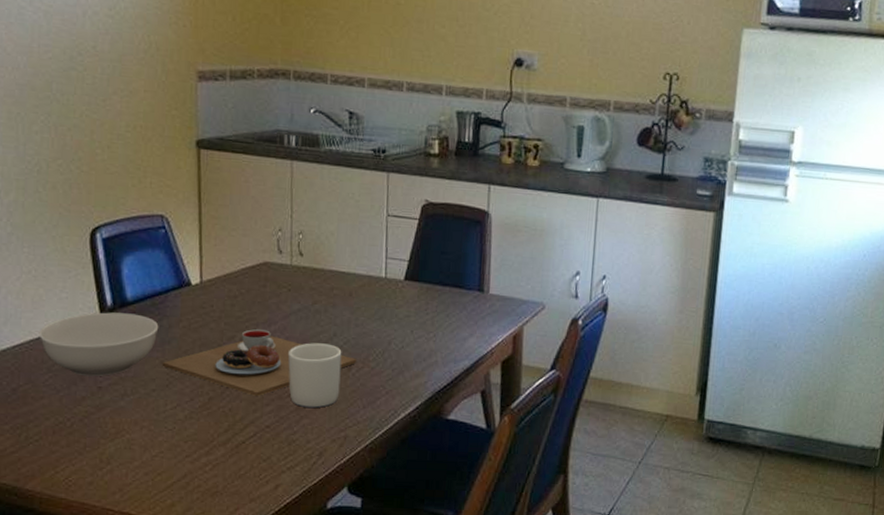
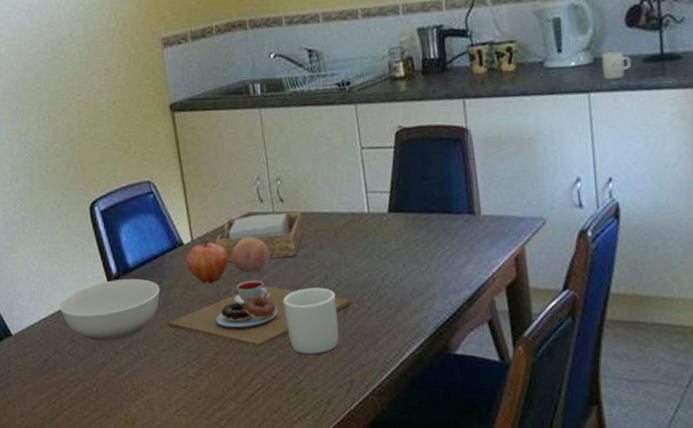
fruit: none [190,282,237,327] -> present [185,238,228,284]
napkin holder: none [225,264,320,312] -> present [215,212,304,263]
fruit: none [241,286,282,322] -> present [231,237,270,273]
mug: none [612,165,637,191] -> present [601,51,632,81]

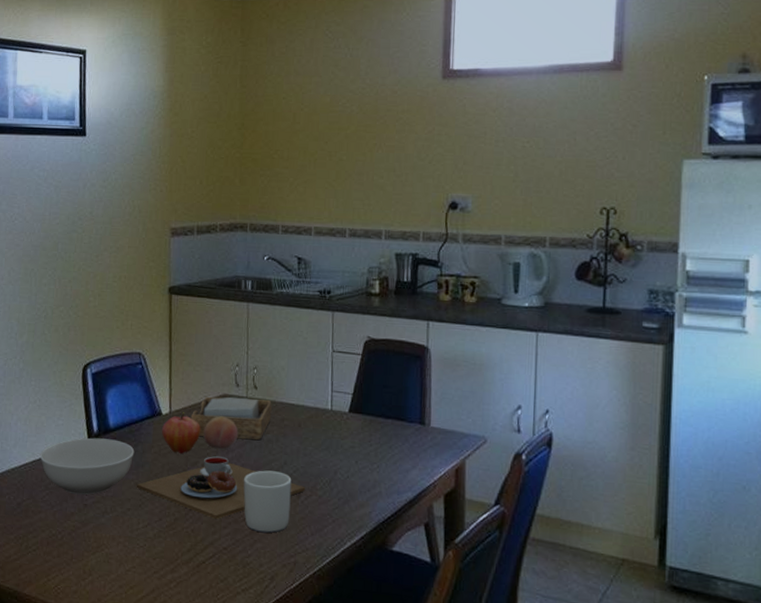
mug: present [601,51,632,81] -> none [551,299,577,325]

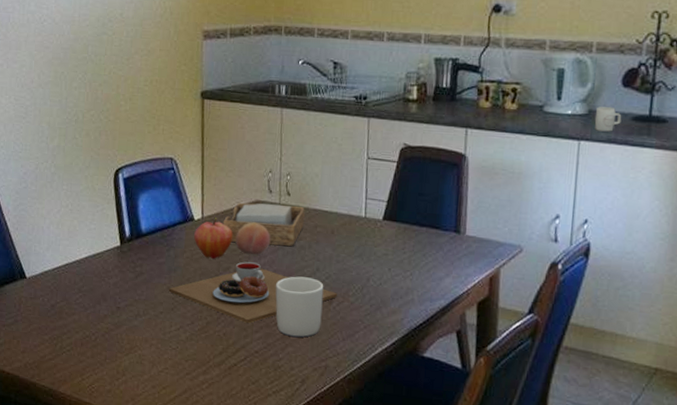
bowl: present [39,438,135,495] -> none [72,242,167,298]
mug: none [551,299,577,325] -> present [594,107,622,133]

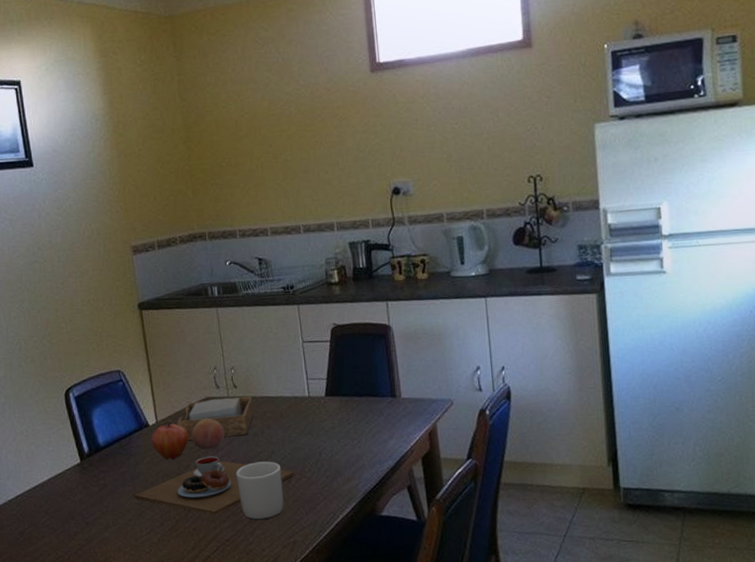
mug: present [594,107,622,133] -> none [495,264,518,288]

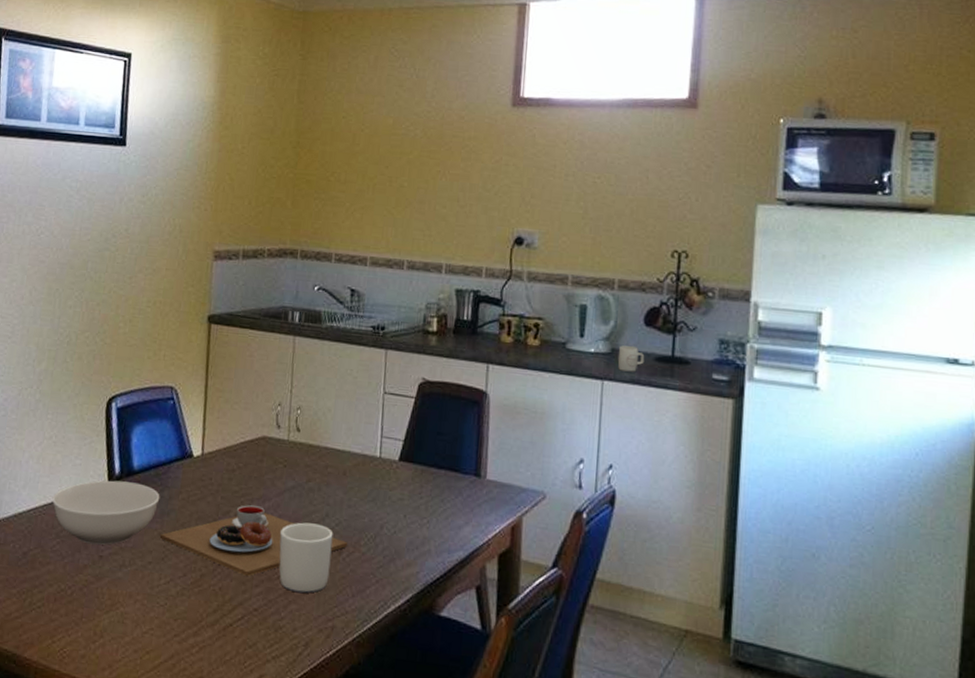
bowl: none [34,456,128,514] -> present [52,480,160,545]
fruit: present [150,420,189,460] -> none [191,454,235,501]
napkin holder: present [177,396,254,441] -> none [224,438,316,489]
fruit: present [191,418,225,450] -> none [238,460,277,498]
mug: none [495,264,518,288] -> present [617,345,645,373]

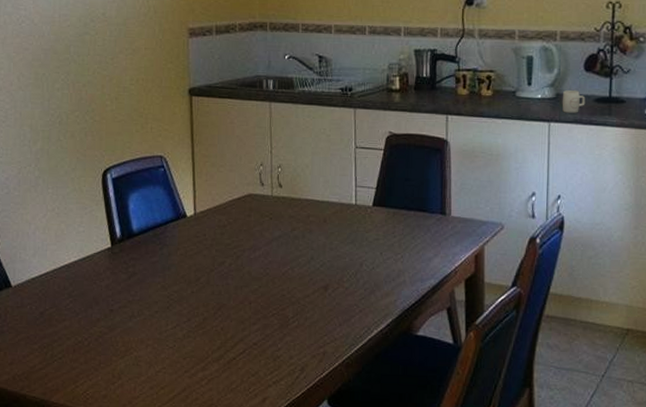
bowl: present [52,480,160,545] -> none [61,243,160,300]
place setting: present [159,505,348,576] -> none [163,255,333,316]
mug: present [278,522,333,594] -> none [271,266,319,327]

